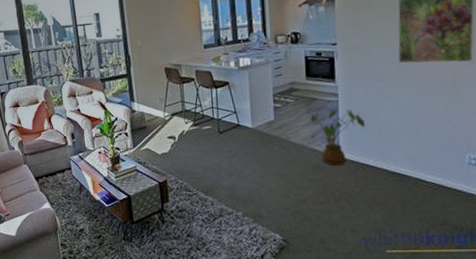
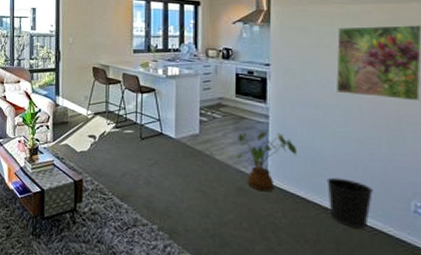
wastebasket: none [392,143,433,186] -> present [326,177,373,229]

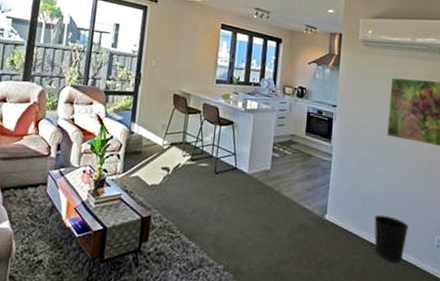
house plant: present [236,131,298,192] -> none [301,169,353,229]

